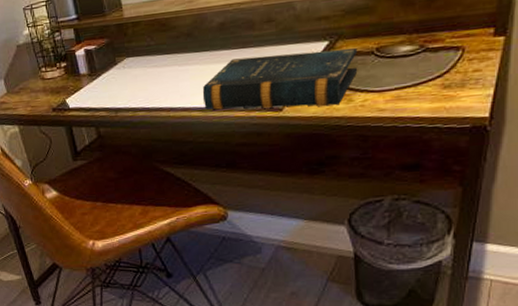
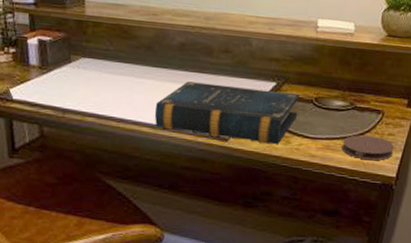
coaster: none [416,76,484,104] -> present [342,135,395,161]

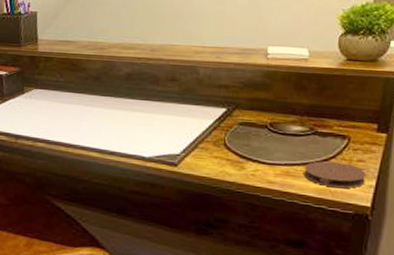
book: present [154,81,300,145] -> none [102,109,253,170]

